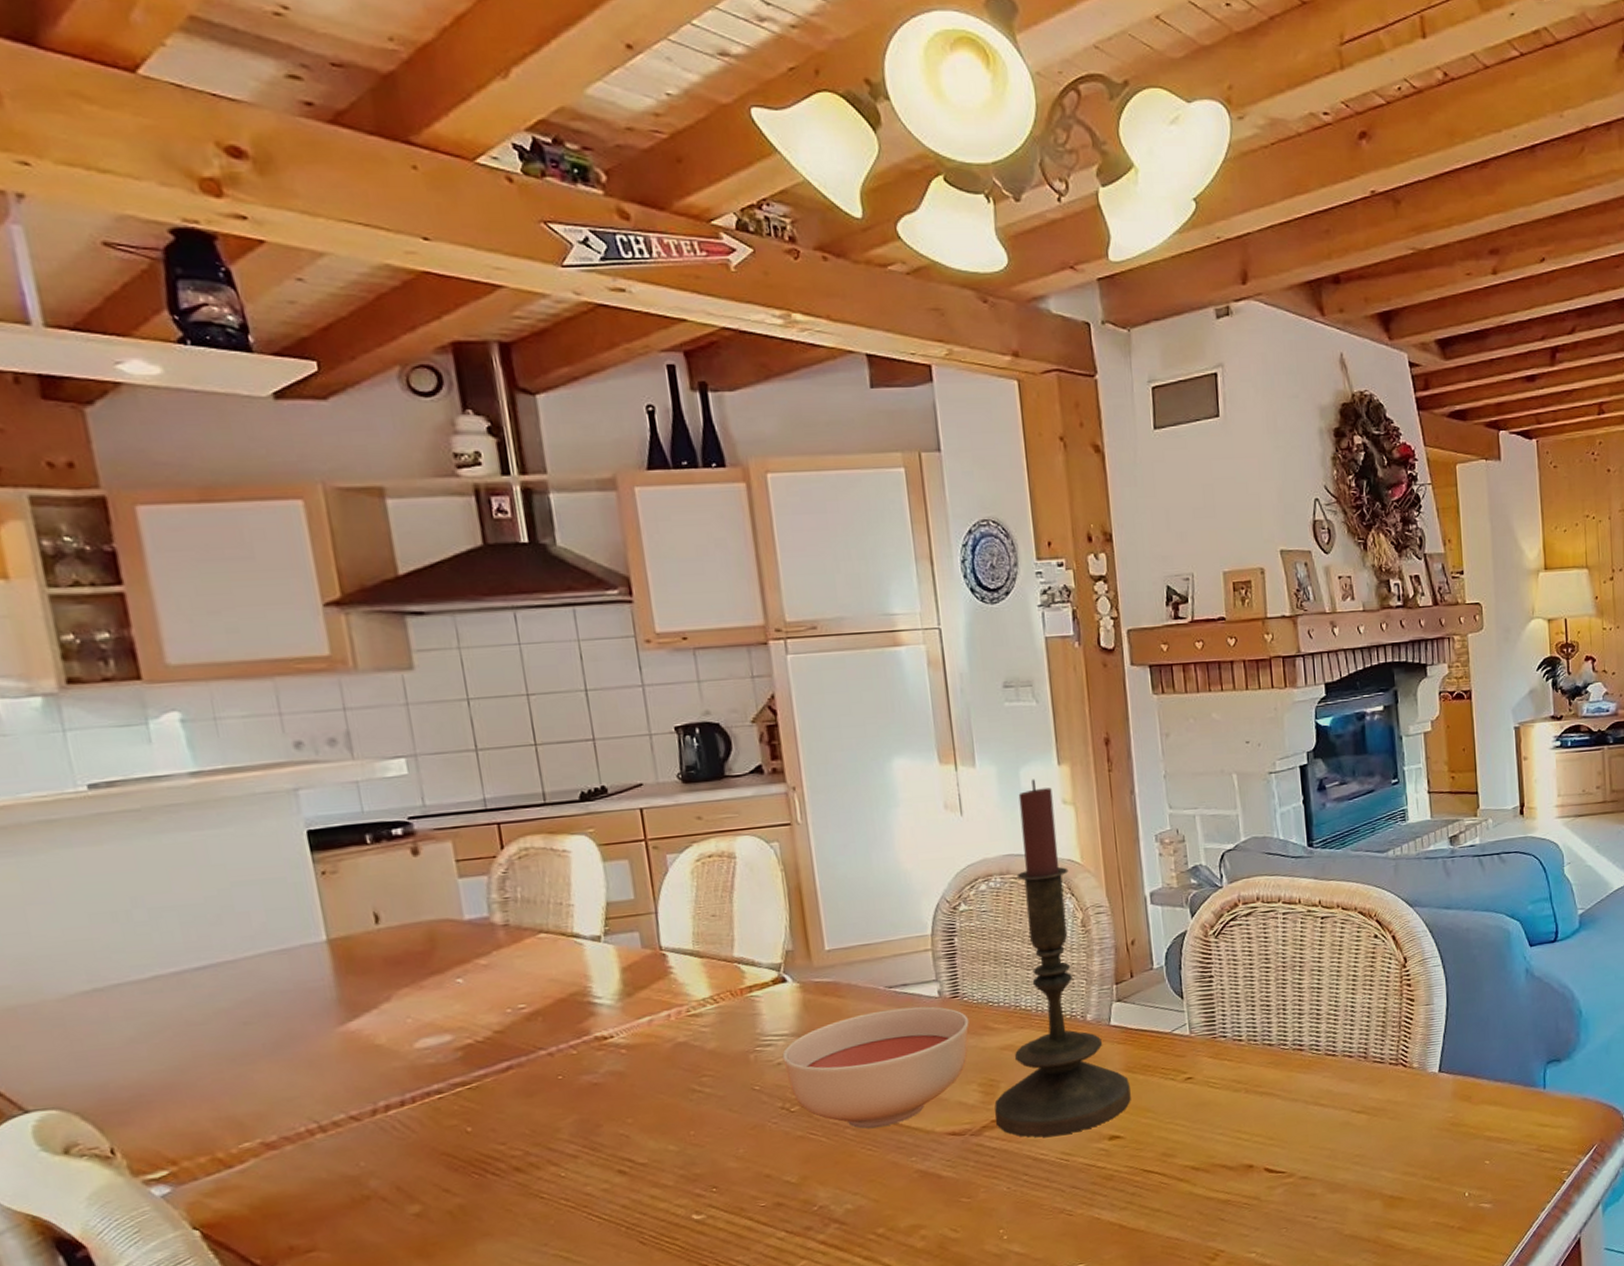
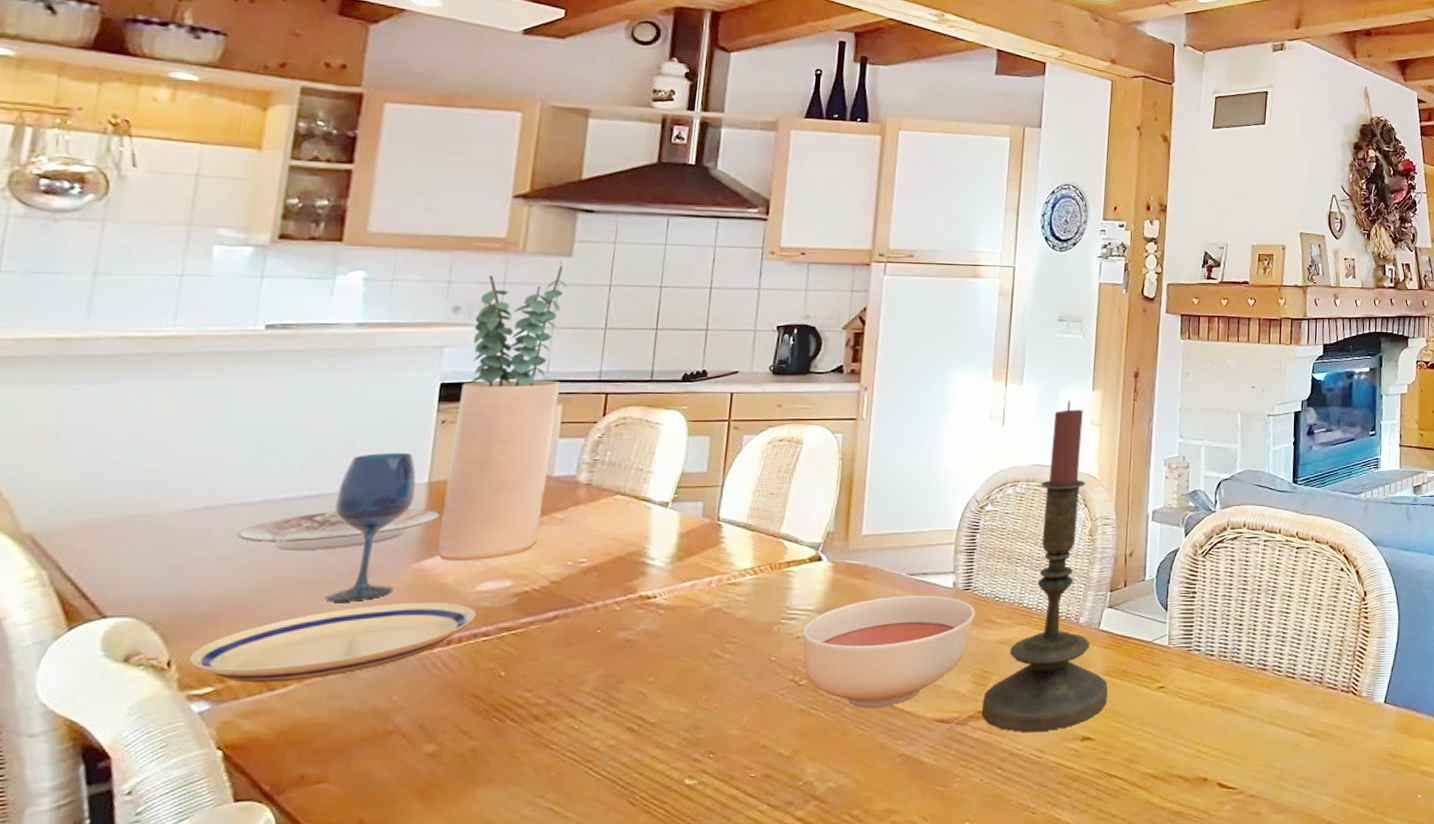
plate: none [131,1063,423,1163] -> present [189,602,477,683]
plate: none [136,969,353,1027] -> present [237,508,441,550]
wineglass: none [230,911,326,1075] -> present [324,453,416,602]
vase: none [322,682,467,1021] -> present [437,266,568,561]

